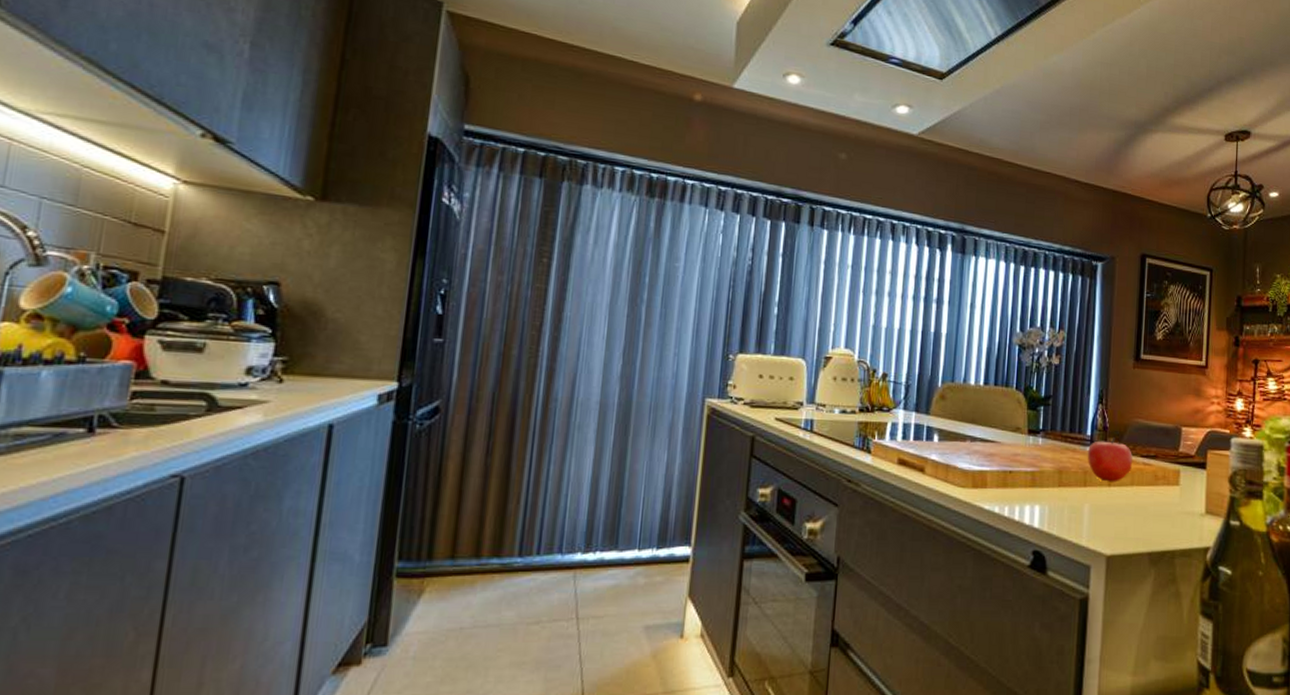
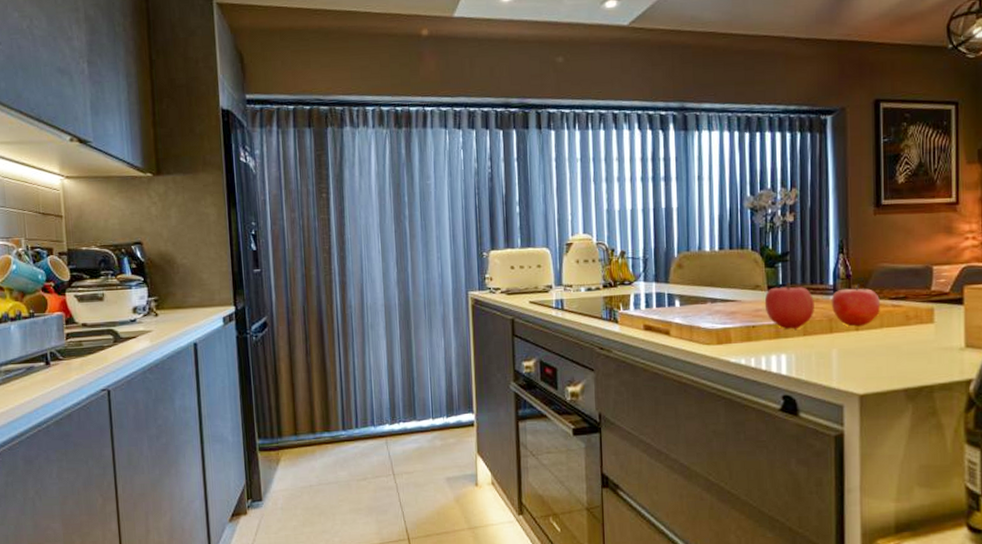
fruit: none [1023,427,1072,479] -> present [764,281,814,330]

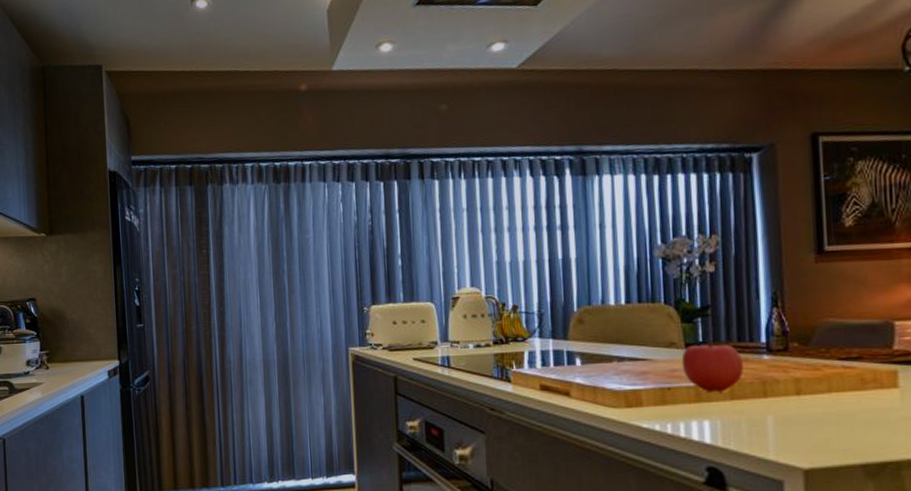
fruit: present [831,284,881,327] -> none [763,342,828,391]

